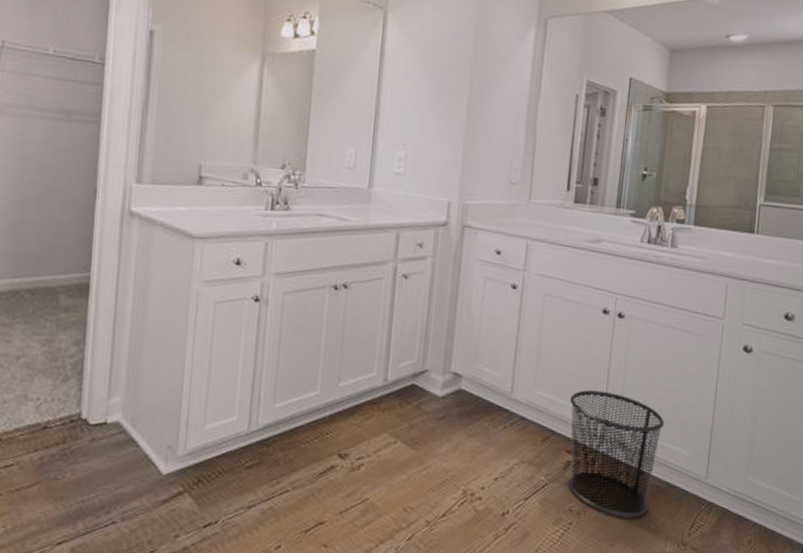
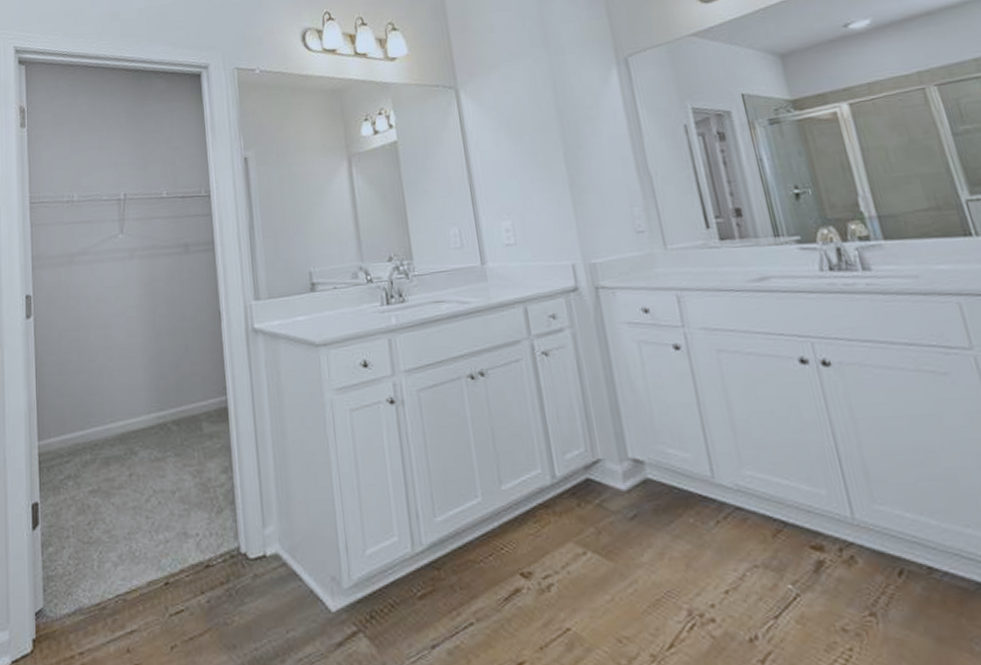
waste bin: present [568,390,665,517] -> none [792,462,961,636]

